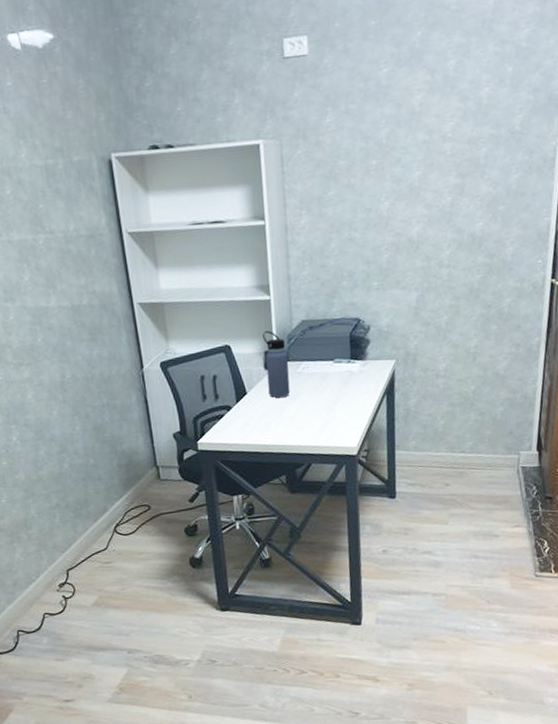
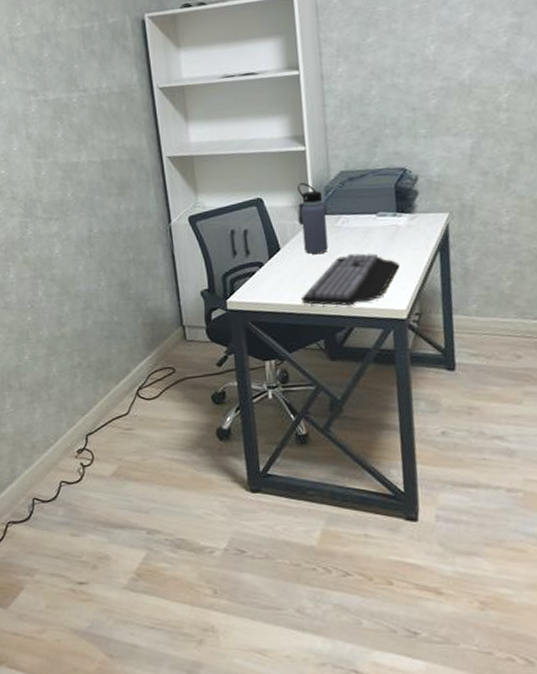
keyboard: none [266,397,352,445] -> present [301,253,399,306]

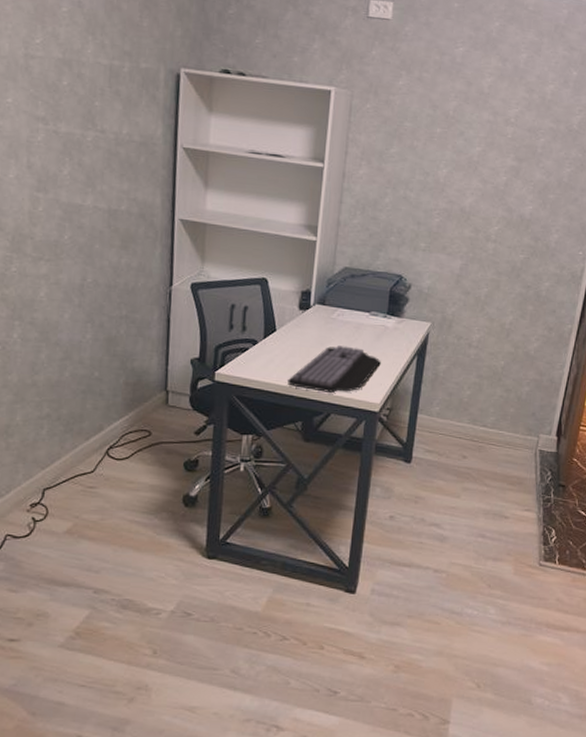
water bottle: present [297,183,329,255] -> none [299,271,325,341]

